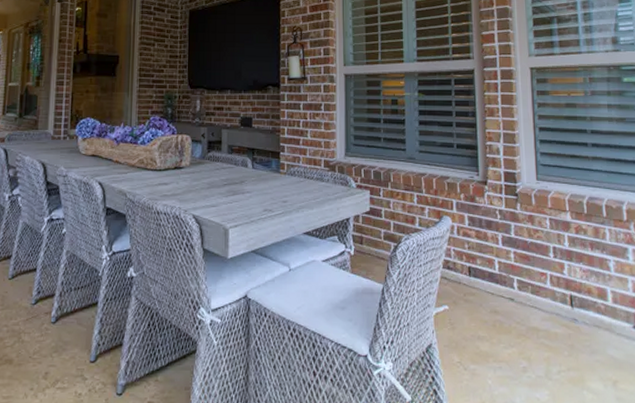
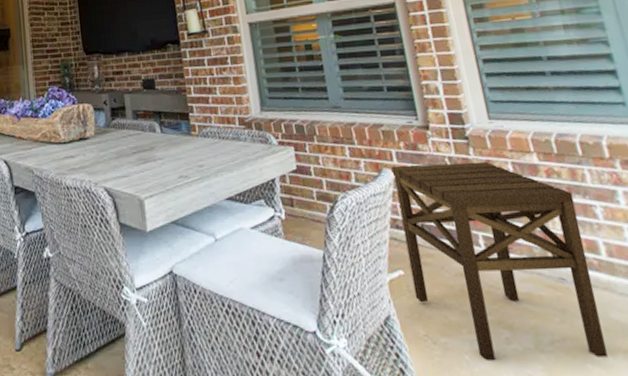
side table: none [450,214,600,386] -> present [391,161,608,362]

